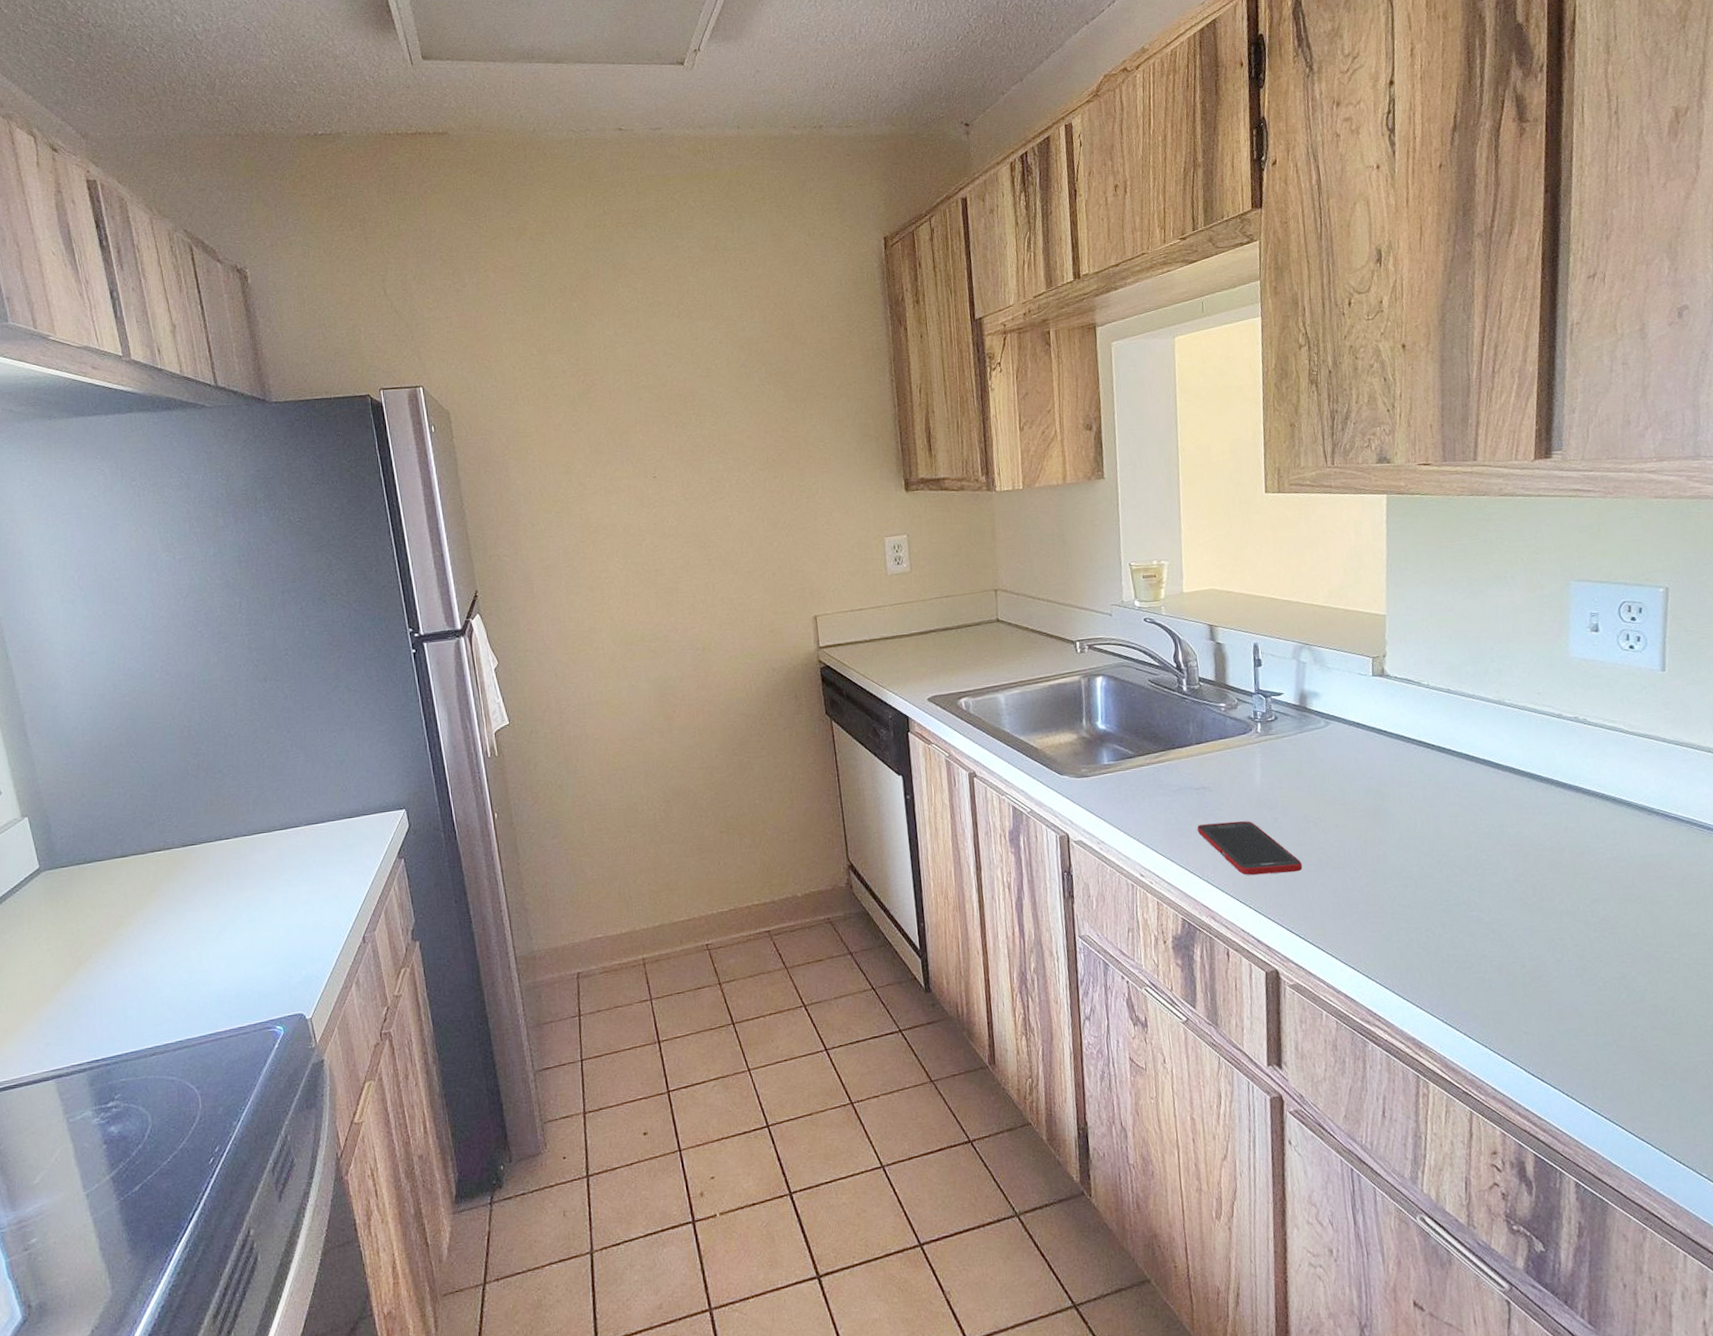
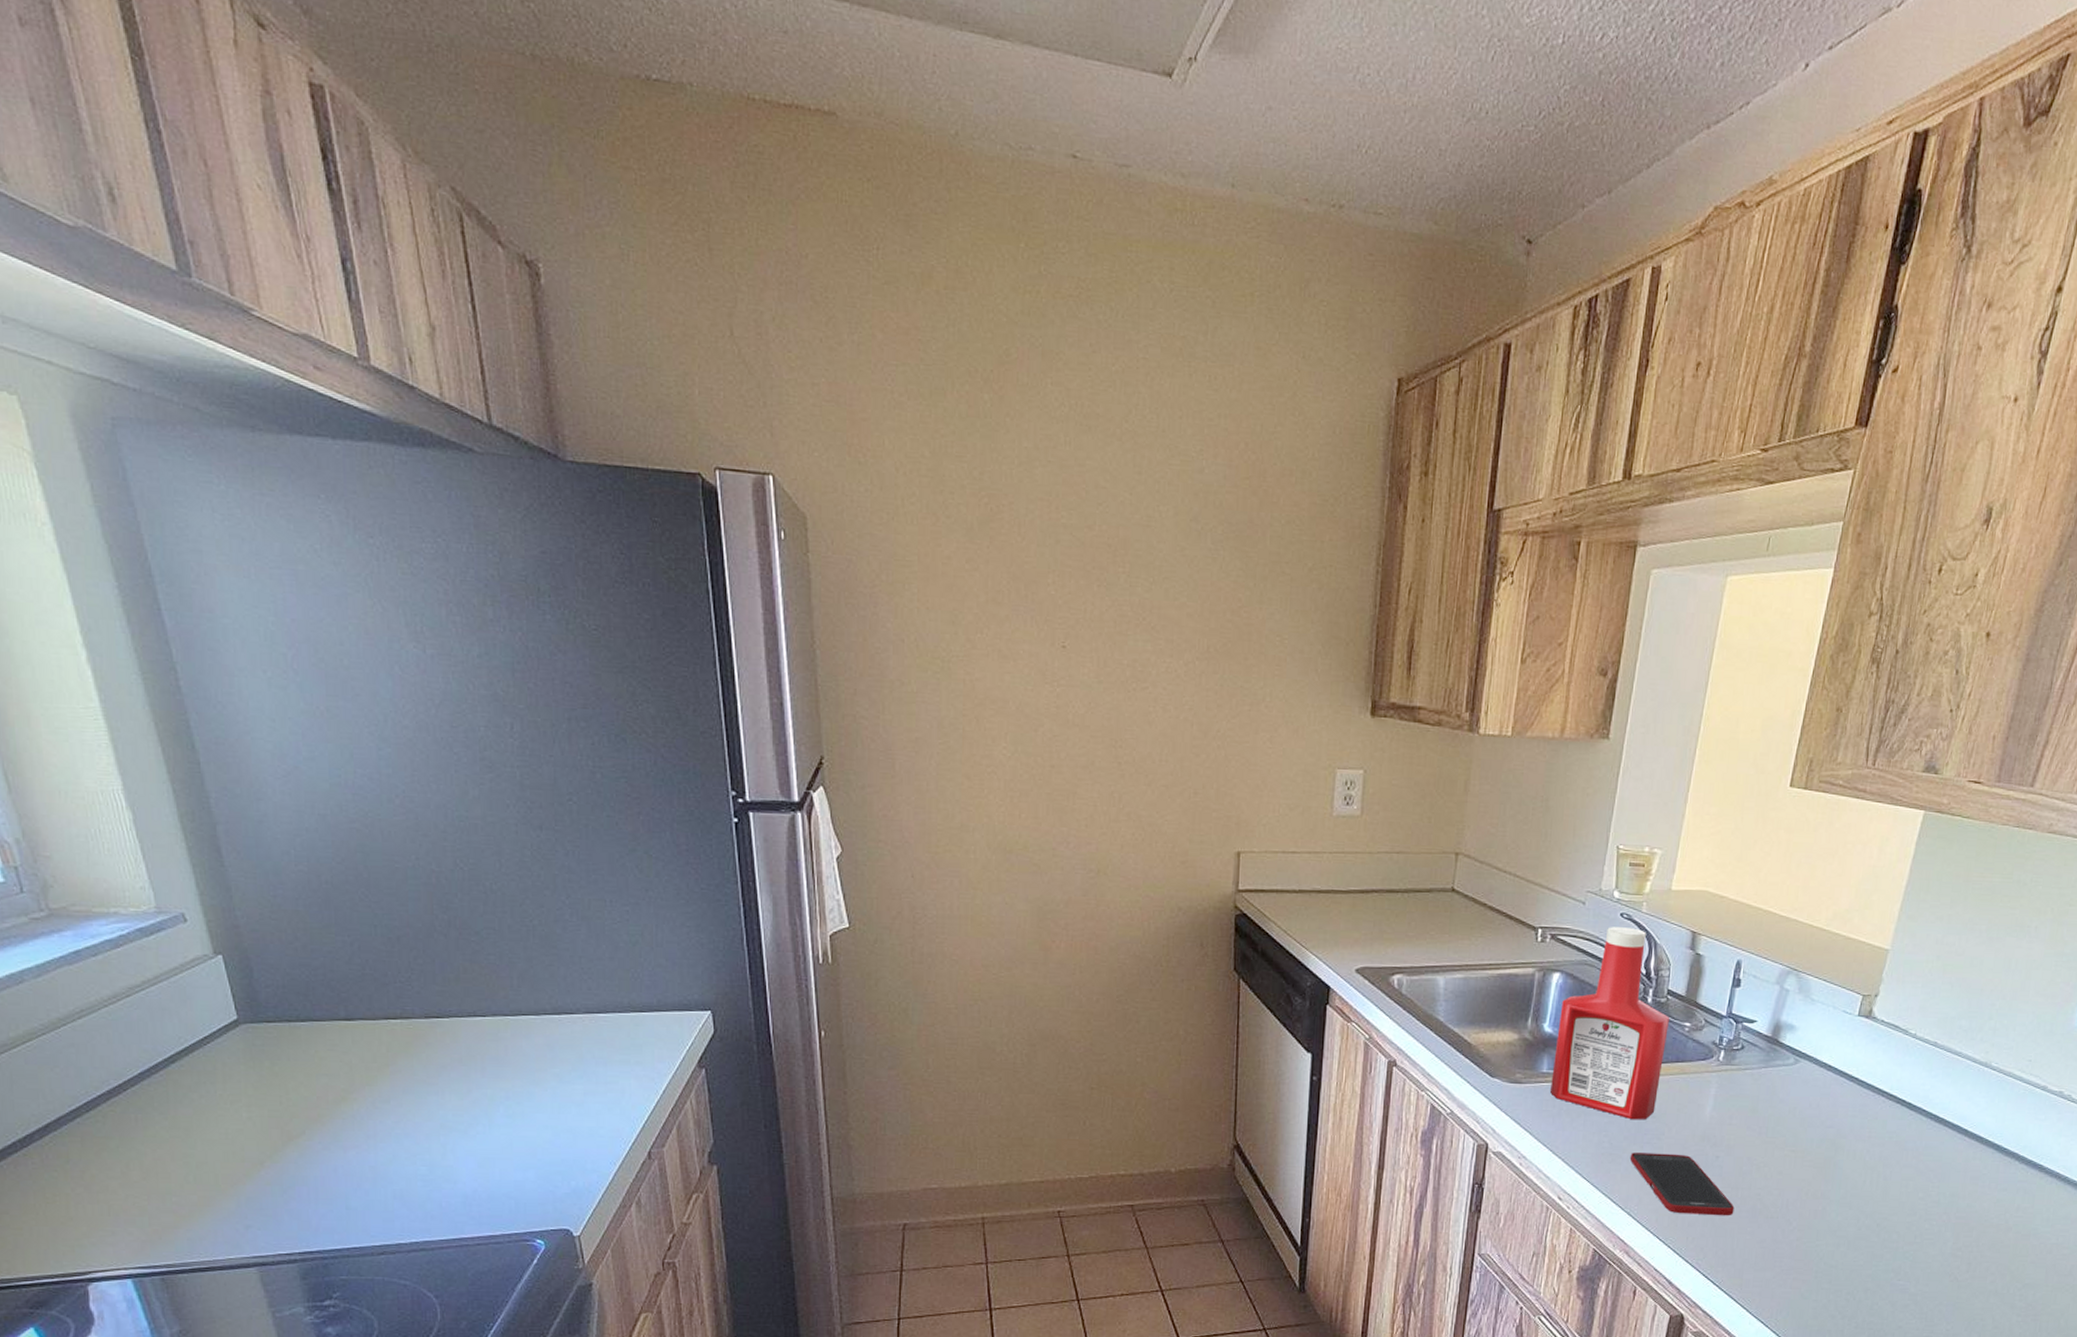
ketchup bottle: none [1109,629,1211,796] -> present [1550,927,1669,1120]

